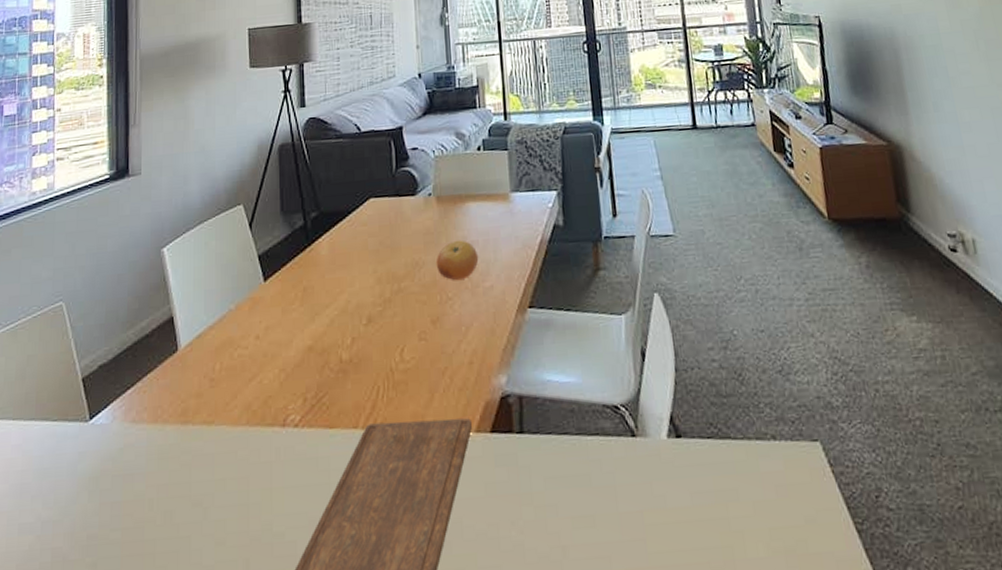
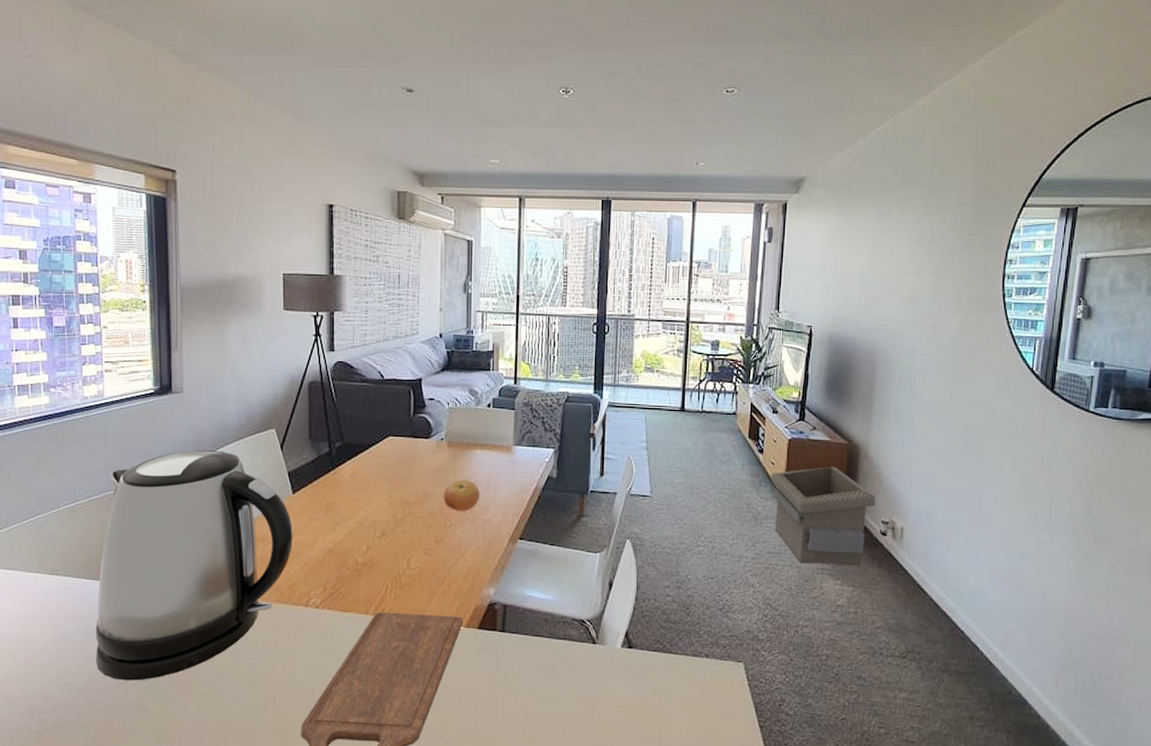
kettle: none [29,238,265,557] -> present [95,450,293,681]
storage basket: none [807,174,936,299] -> present [771,467,876,566]

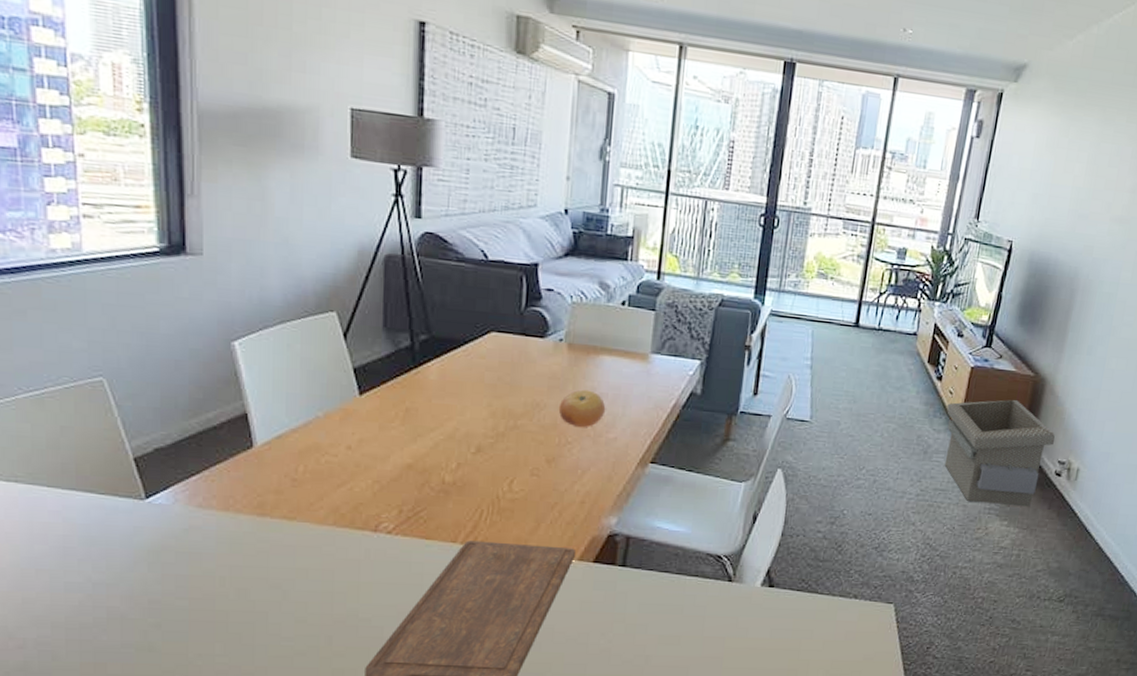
kettle: present [95,450,293,681] -> none [77,331,358,616]

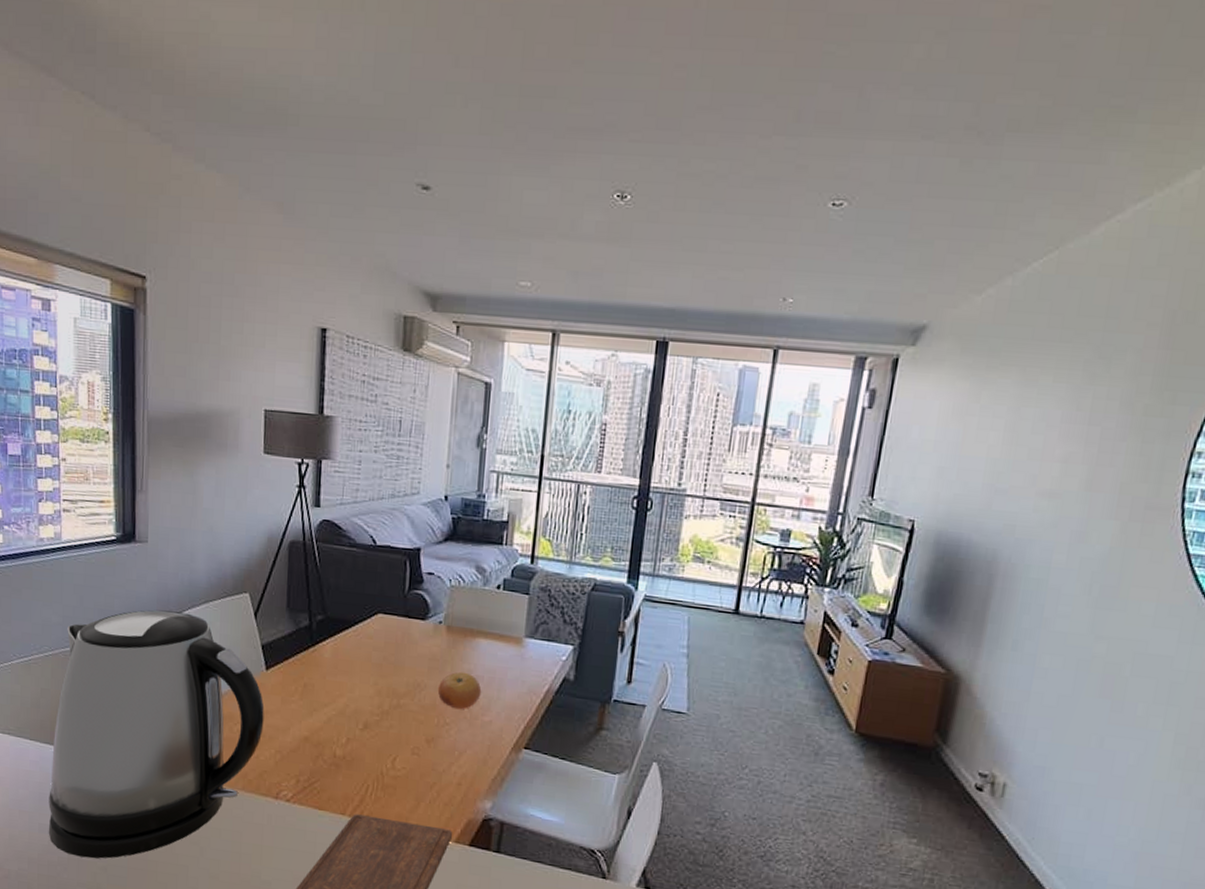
kettle: none [77,331,358,616] -> present [48,609,265,859]
storage basket: present [944,400,1055,507] -> none [839,699,974,825]

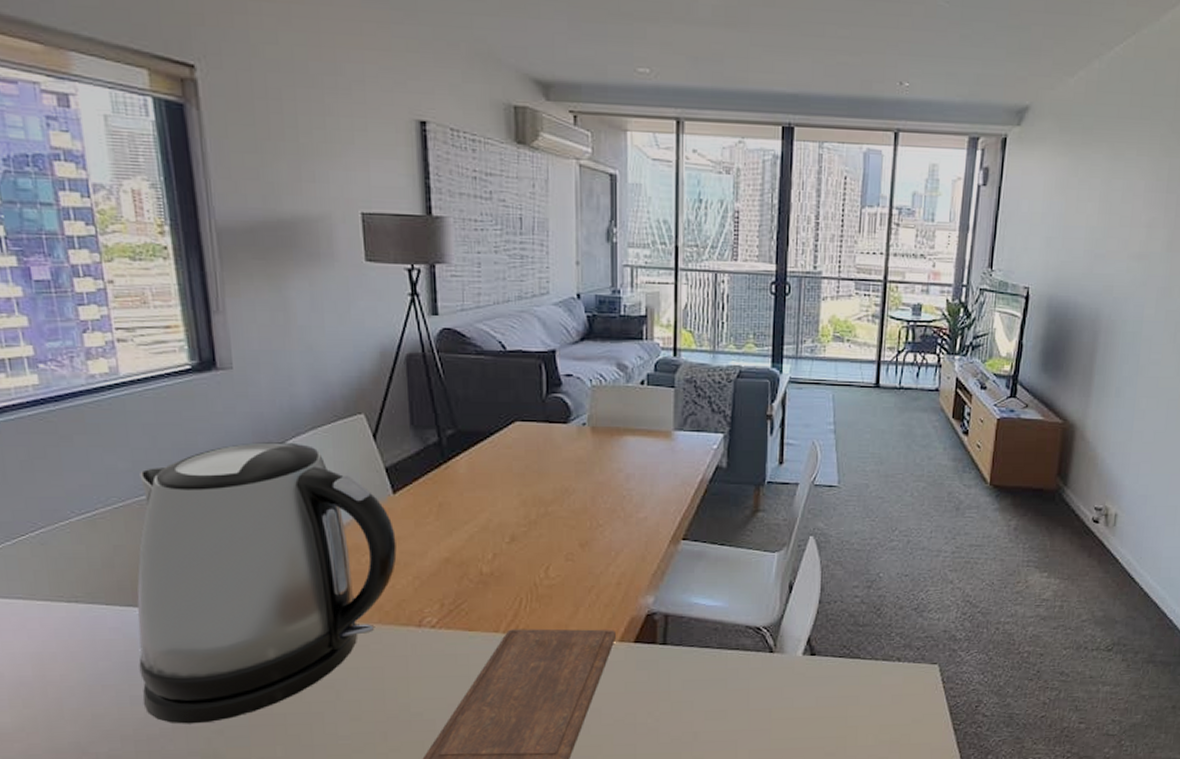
fruit: present [437,671,482,710] -> none [587,471,634,510]

